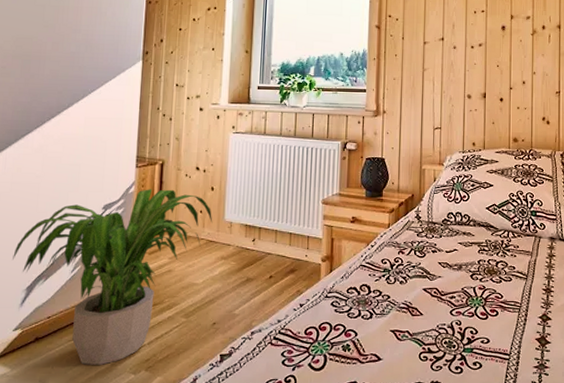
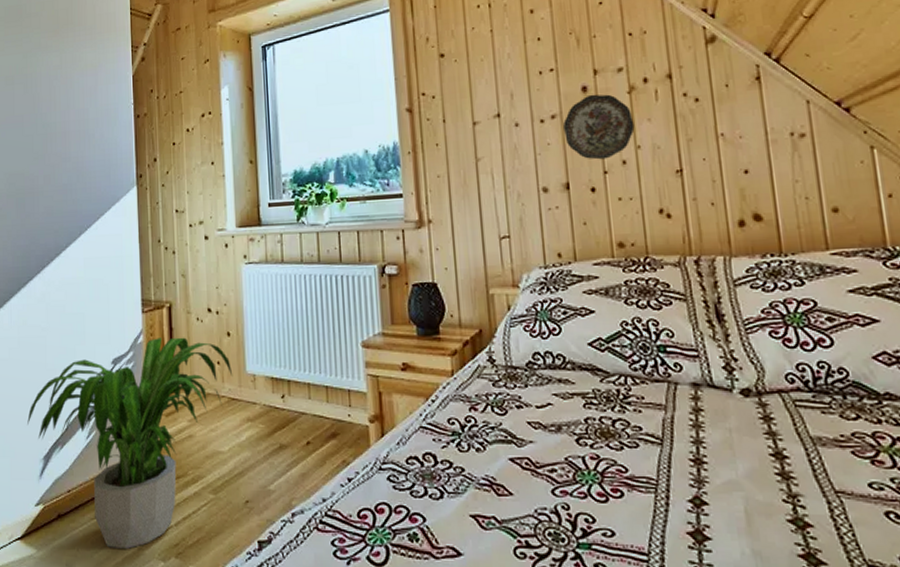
decorative plate: none [486,32,533,79] -> present [562,94,635,160]

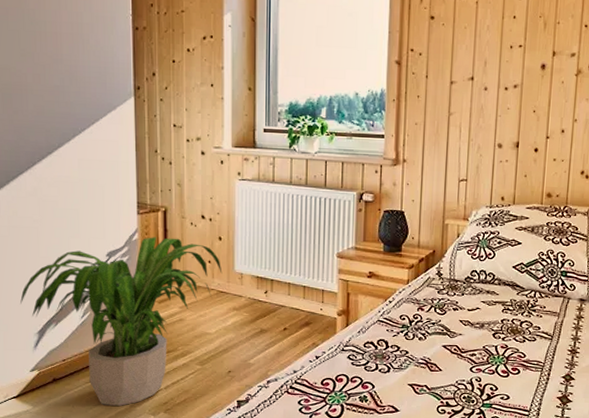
decorative plate: present [562,94,635,160] -> none [521,72,576,127]

